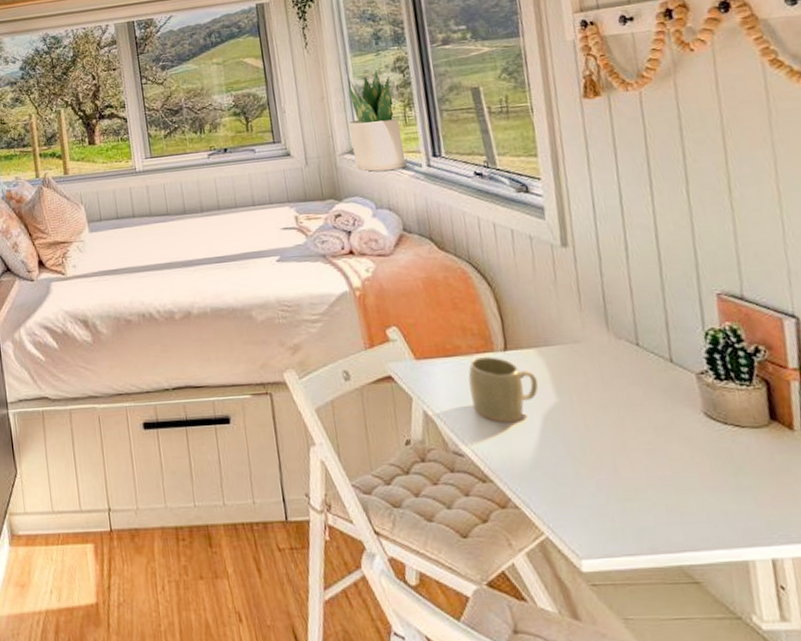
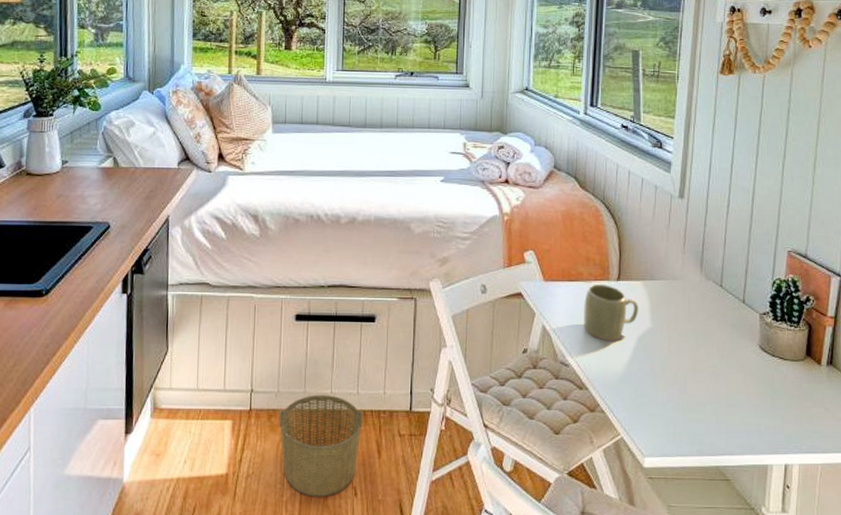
basket: none [142,508,236,625] -> present [279,395,363,497]
planter: present [348,70,408,172] -> none [524,21,569,114]

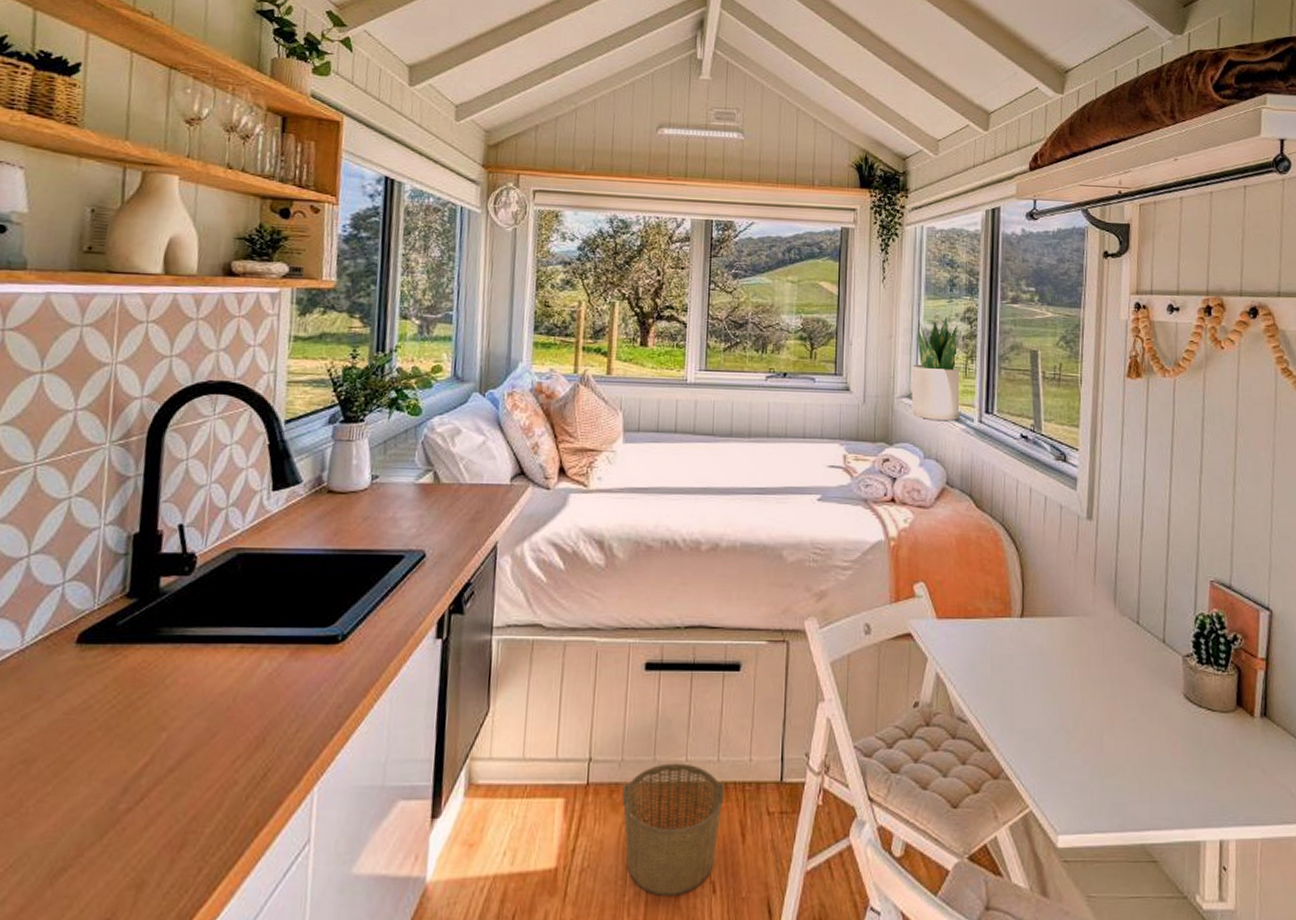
planter: none [524,21,569,114] -> present [911,316,961,422]
mug: present [583,284,639,341] -> none [982,622,1047,691]

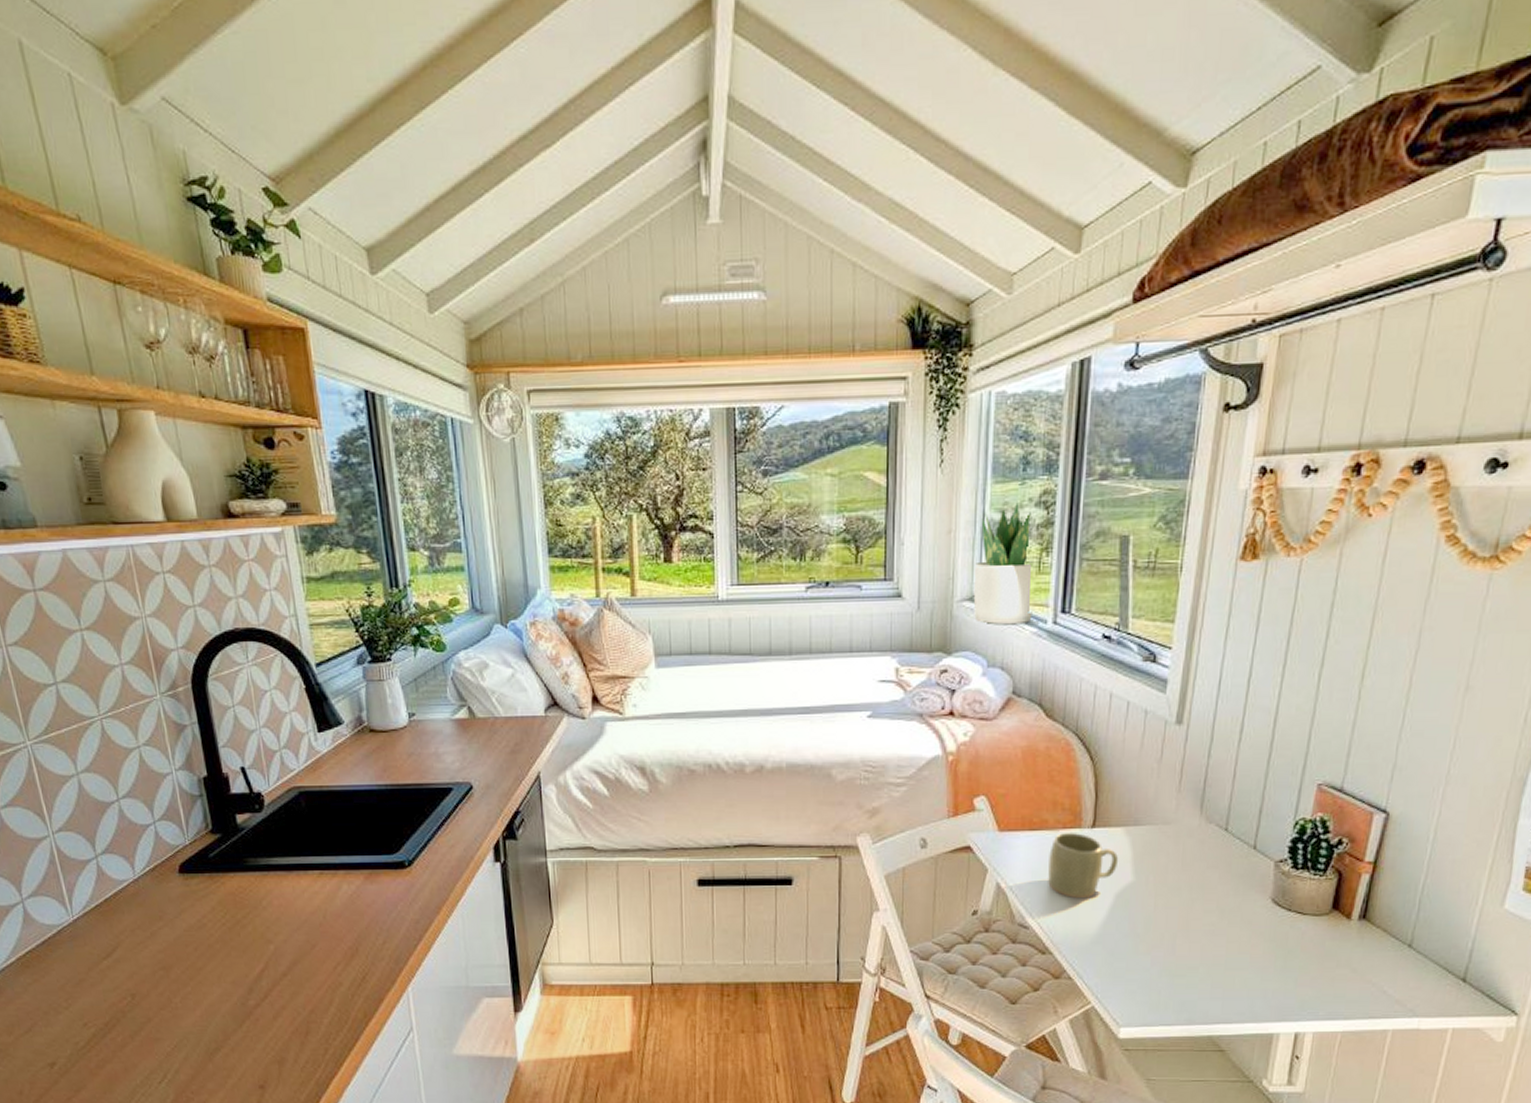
basket: present [622,763,725,896] -> none [685,966,782,1074]
mug: none [982,622,1047,691] -> present [1047,833,1119,899]

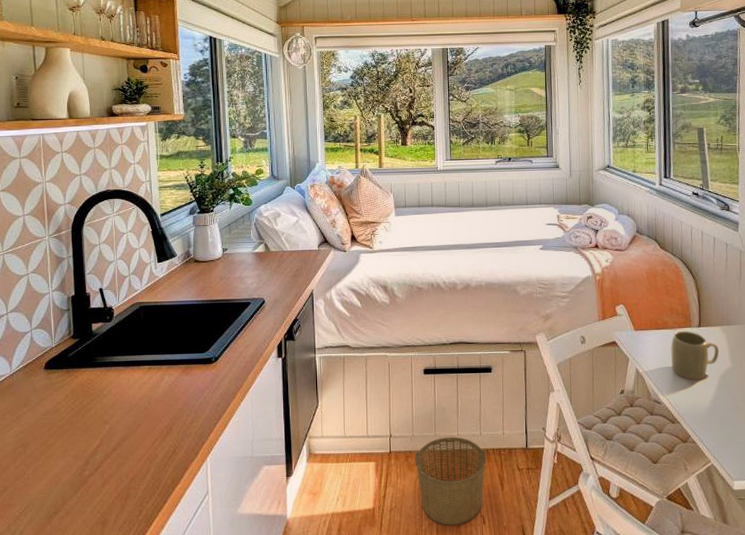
basket: none [685,966,782,1074] -> present [415,437,486,525]
planter: present [973,502,1034,625] -> none [605,107,646,186]

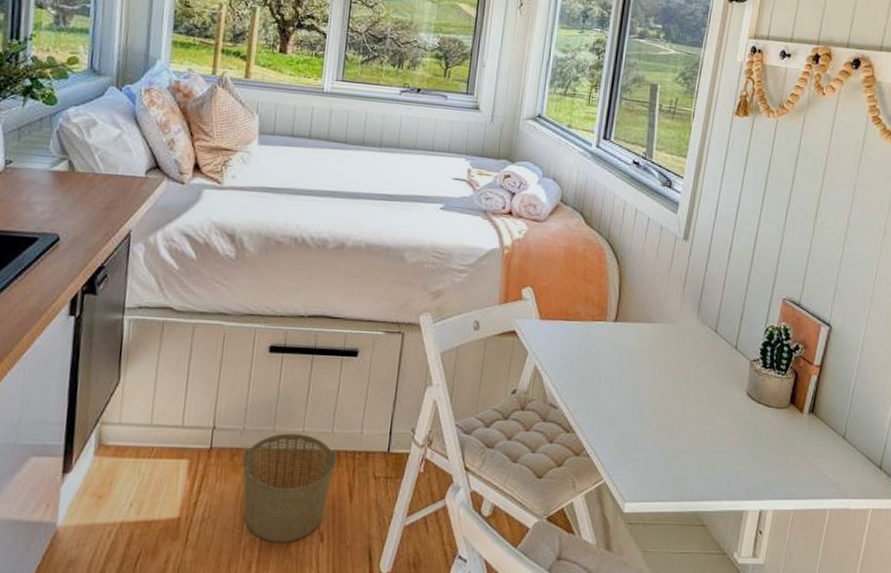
mug: present [671,331,720,380] -> none [576,325,634,384]

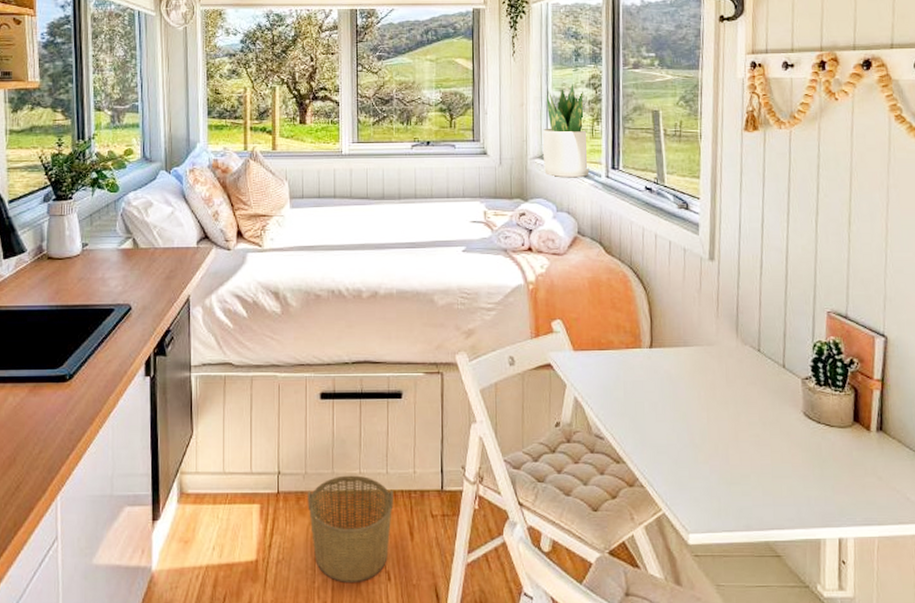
planter: none [535,46,586,145] -> present [542,84,590,178]

